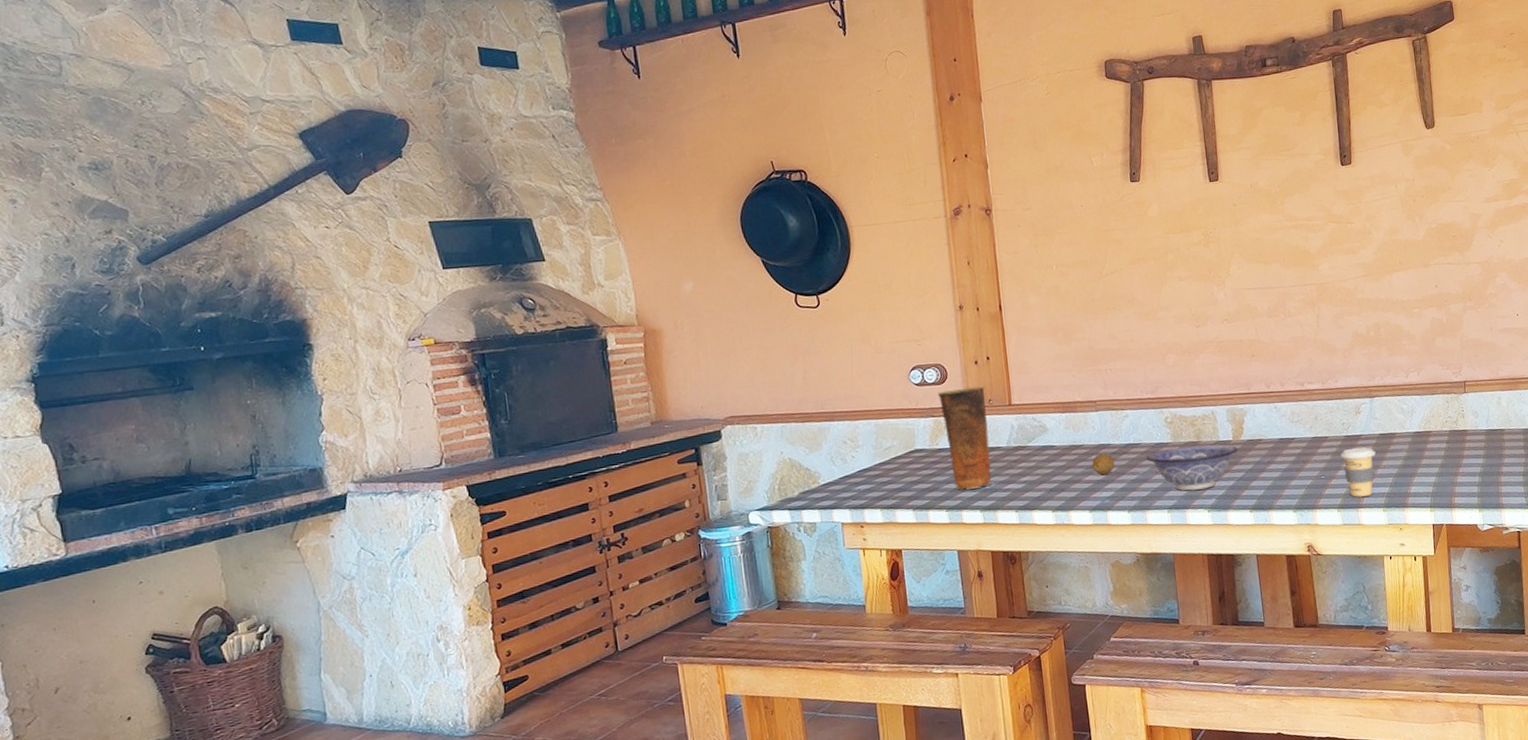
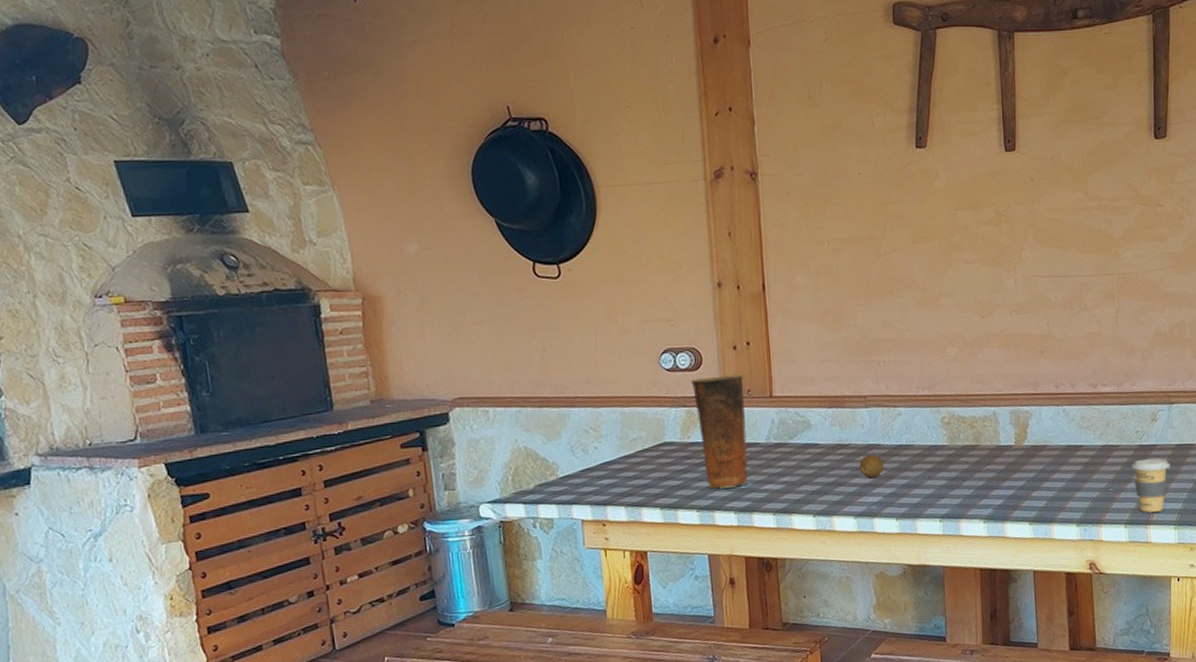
decorative bowl: present [1145,444,1238,491] -> none [918,449,1021,499]

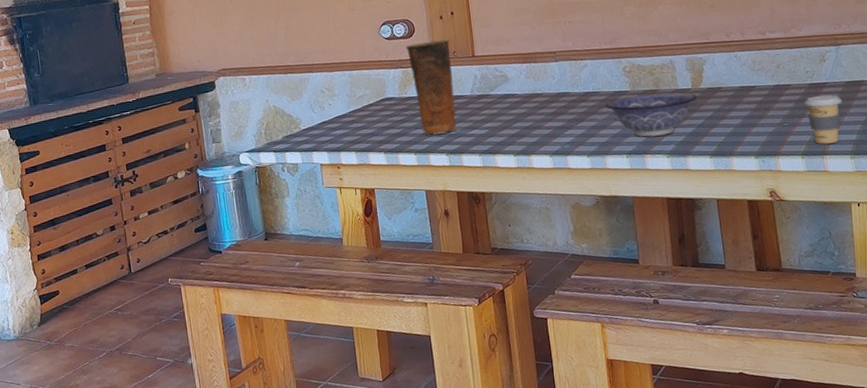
fruit: present [859,454,884,479] -> none [552,101,575,122]
decorative bowl: none [918,449,1021,499] -> present [604,92,698,137]

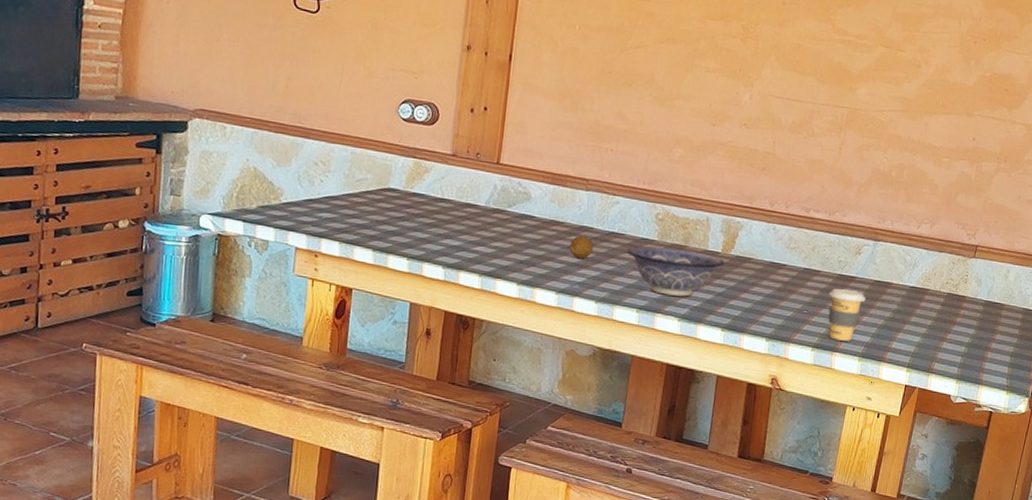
vase: present [406,39,458,135] -> none [422,133,475,243]
fruit: none [552,101,575,122] -> present [569,235,594,259]

